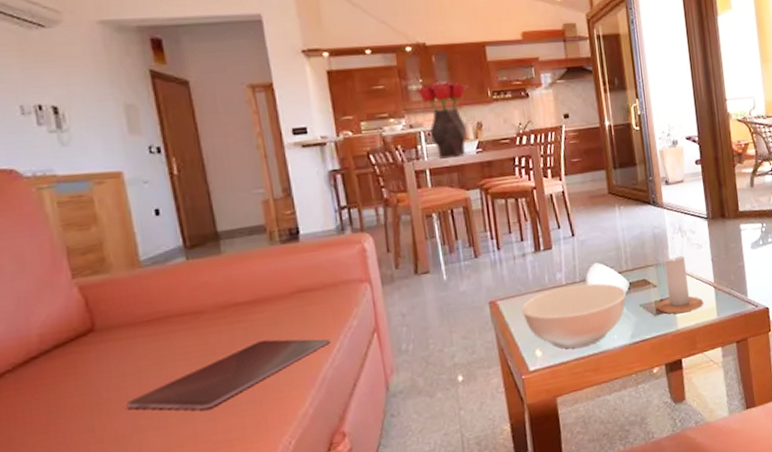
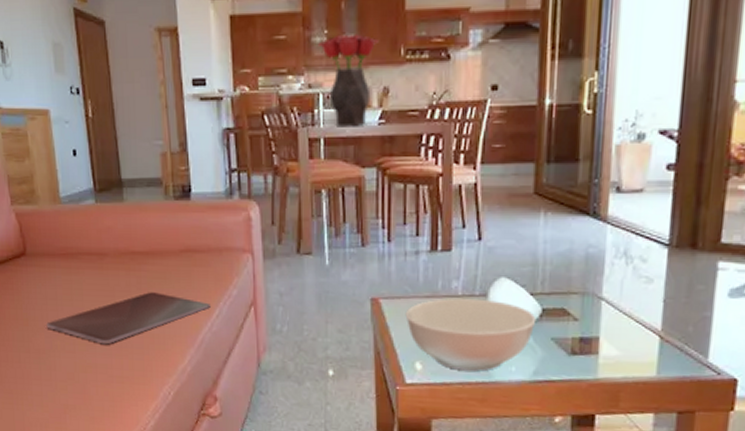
candle: present [656,239,704,314] -> none [573,264,641,361]

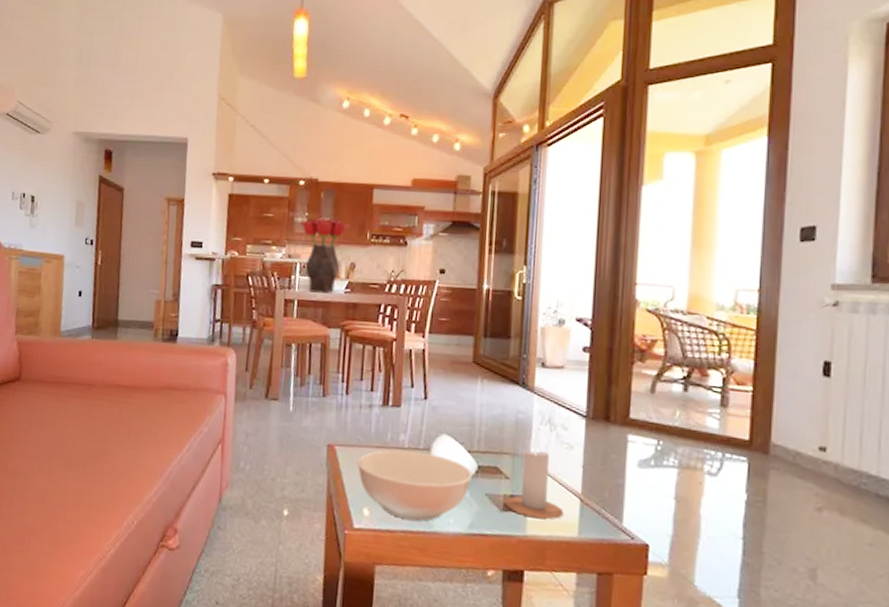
tablet: present [46,292,210,345] -> none [27,423,182,471]
candle: none [573,264,641,361] -> present [504,429,564,520]

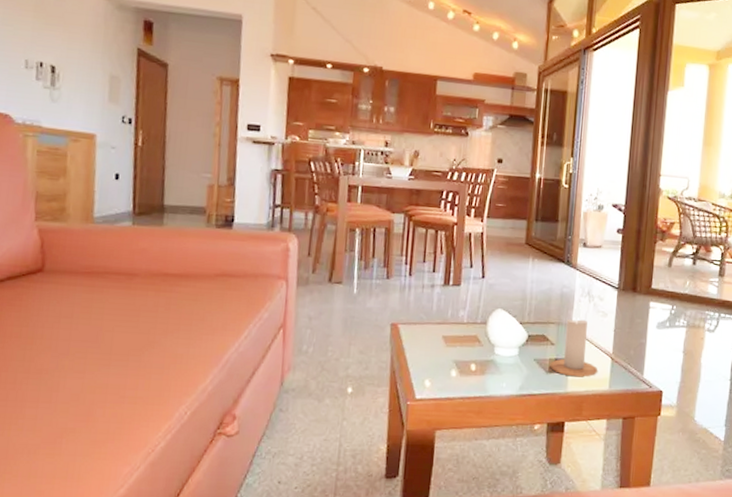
bouquet: present [299,217,351,294] -> none [363,105,415,180]
bowl: present [357,449,473,521] -> none [419,325,524,387]

